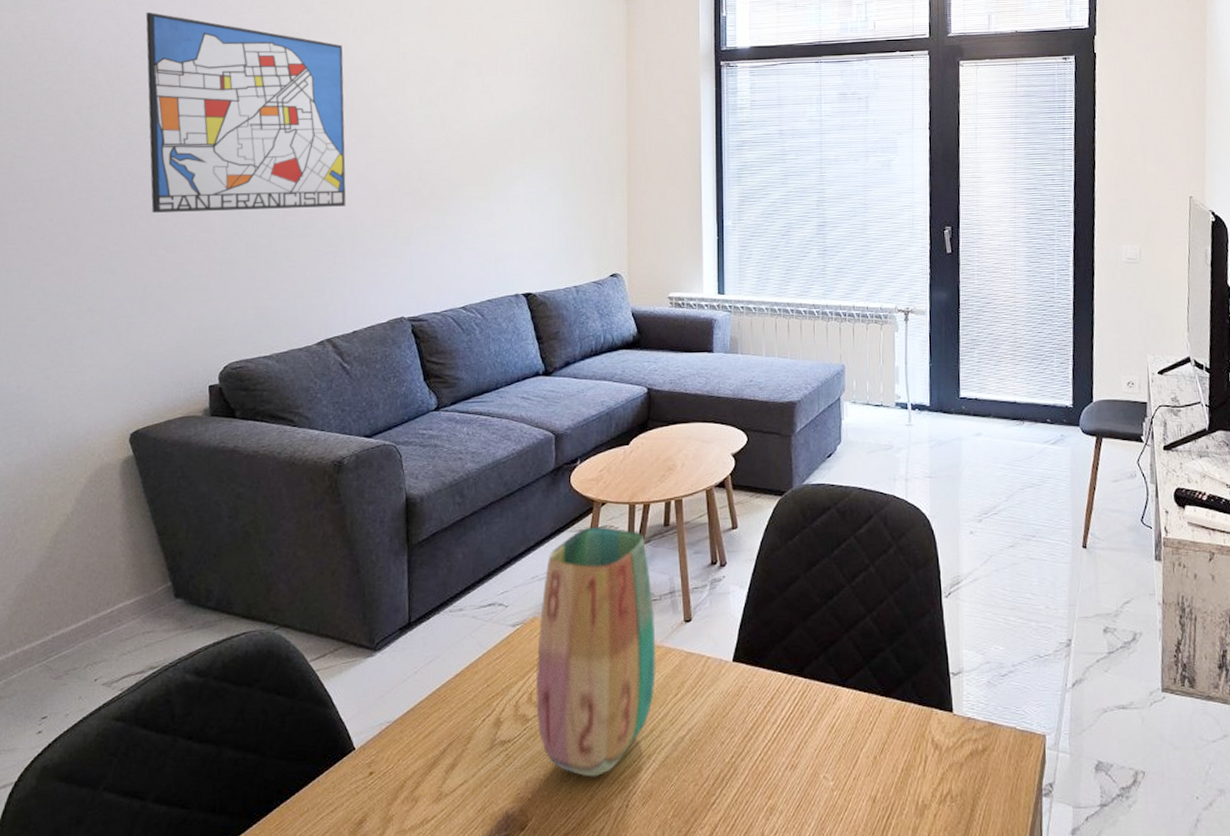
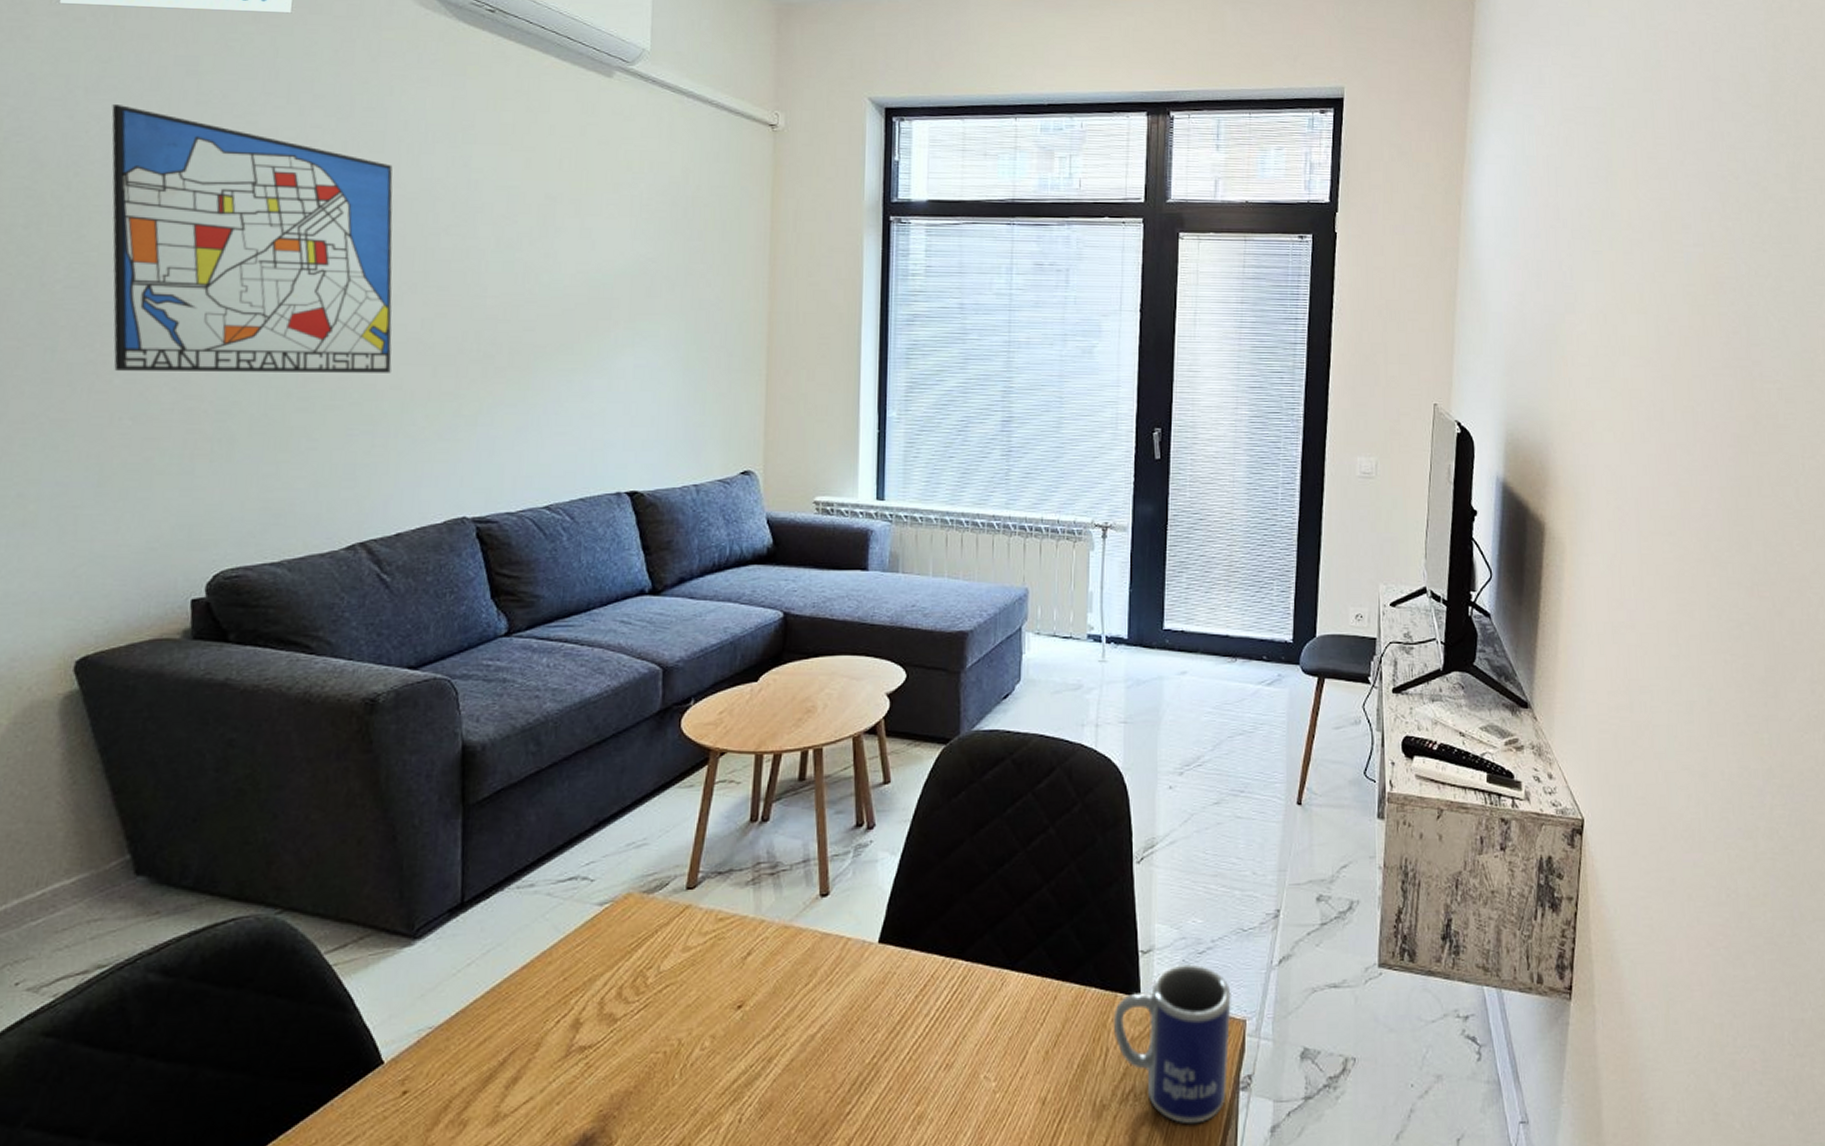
vase: present [535,526,656,777] -> none [627,781,783,1088]
mug: none [930,685,1032,825] -> present [1113,964,1231,1125]

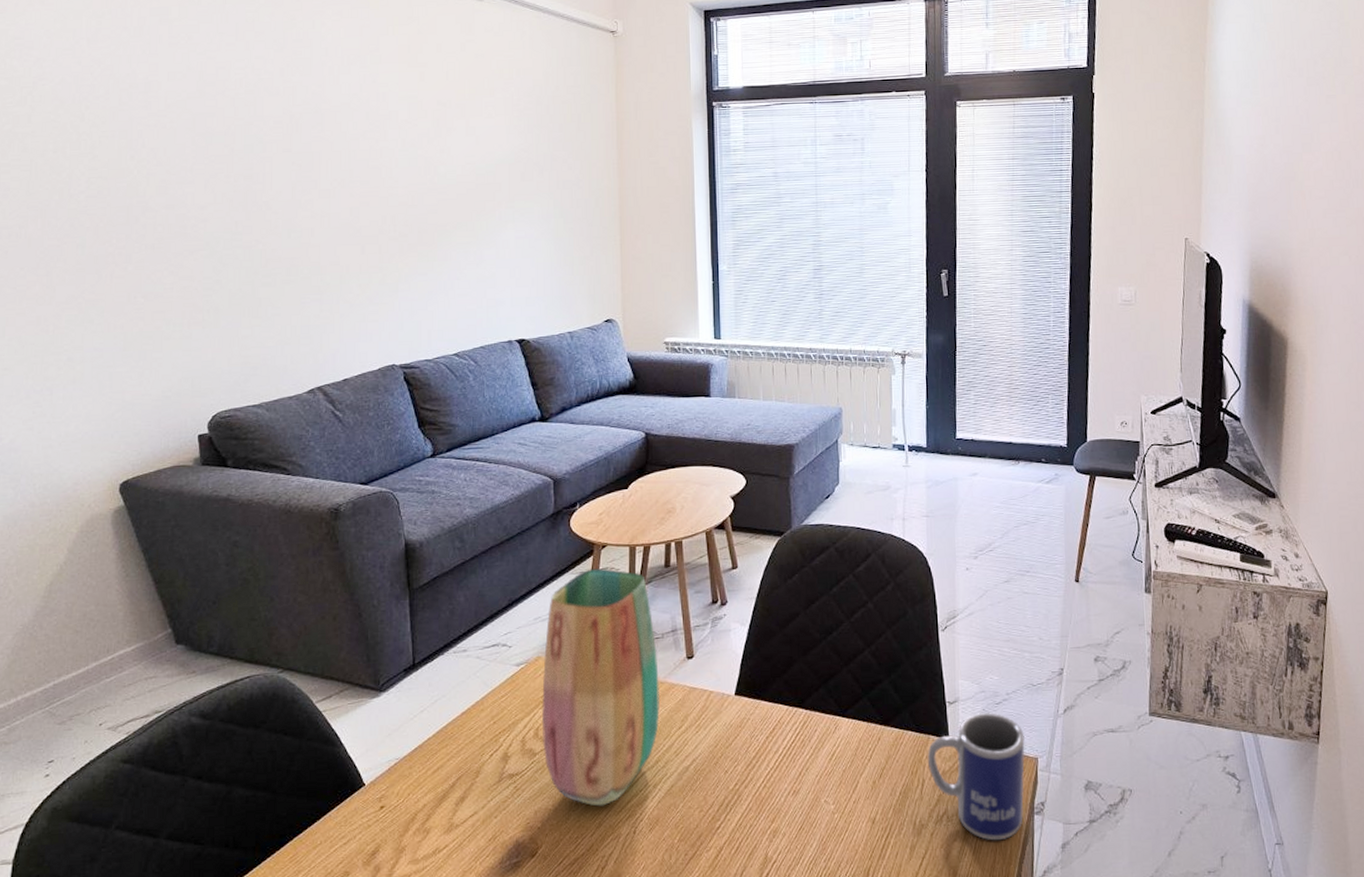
wall art: present [112,105,393,373] -> none [108,50,330,260]
vase: none [627,781,783,1088] -> present [541,568,660,806]

